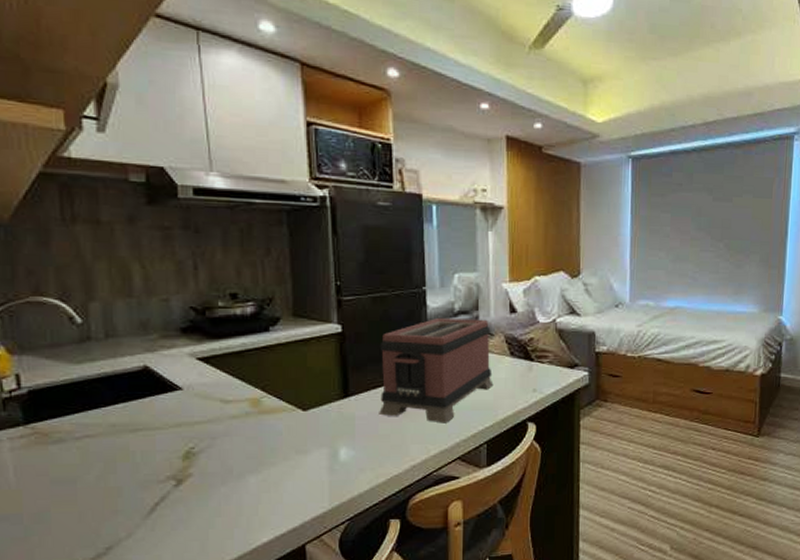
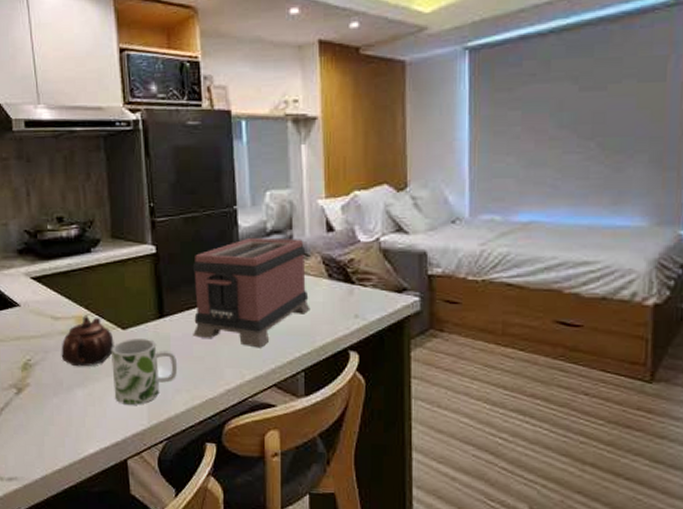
teapot: none [231,397,293,452] -> present [61,315,114,367]
mug: none [290,419,363,488] -> present [111,338,178,405]

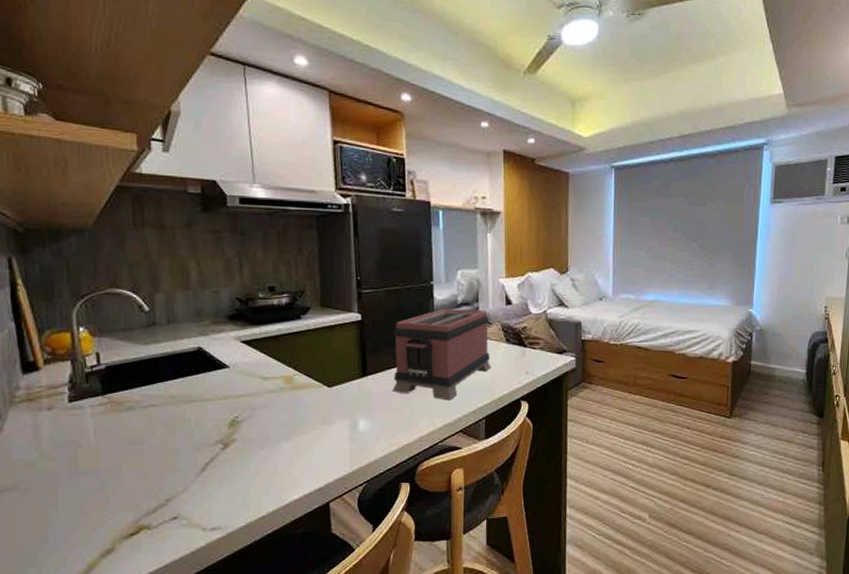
teapot: present [61,315,114,367] -> none [269,375,320,422]
mug: present [111,338,178,405] -> none [318,395,378,453]

